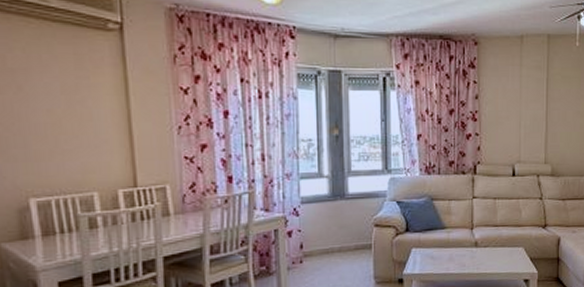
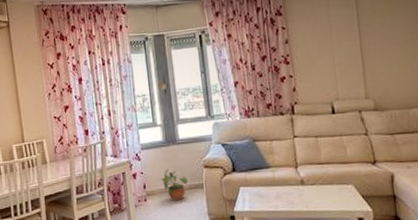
potted plant: none [323,227,354,264] -> present [161,169,188,202]

